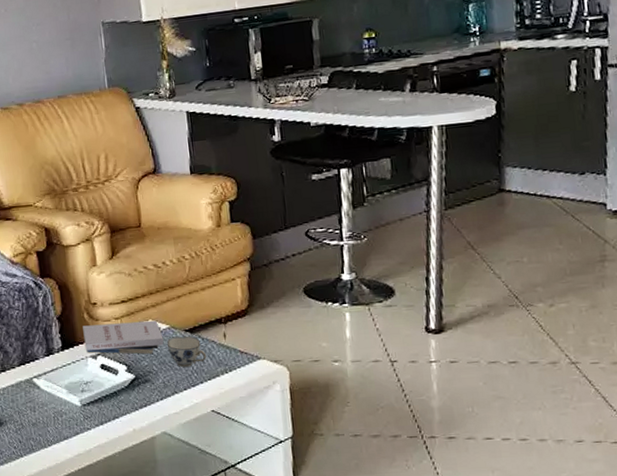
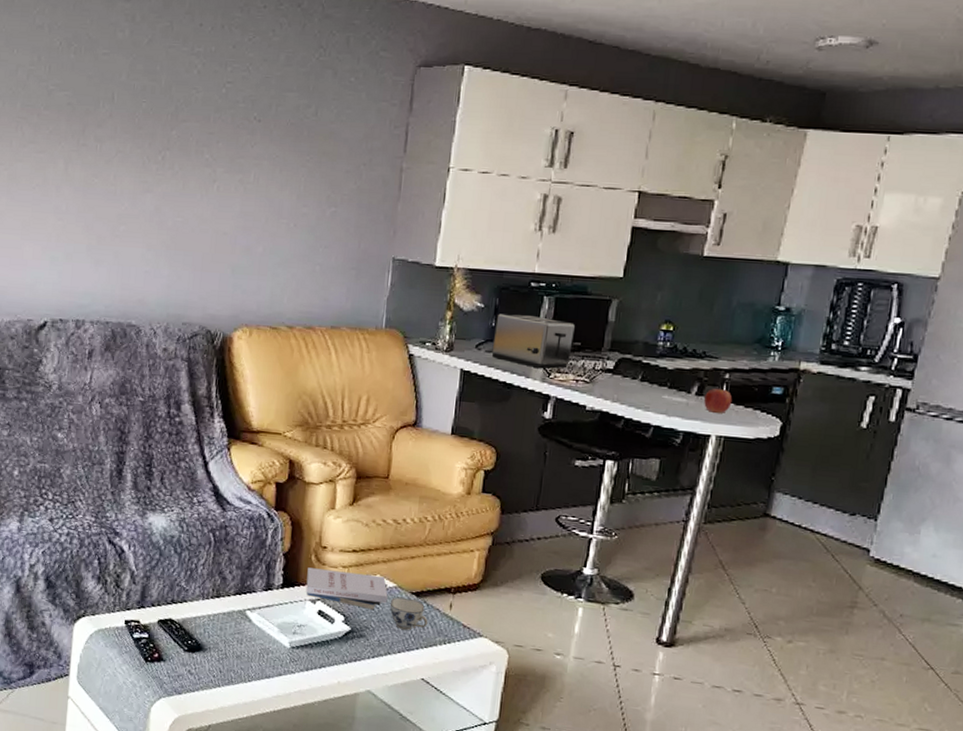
toaster: none [209,48,286,97] -> present [492,313,575,369]
fruit: none [418,79,446,105] -> present [704,387,733,413]

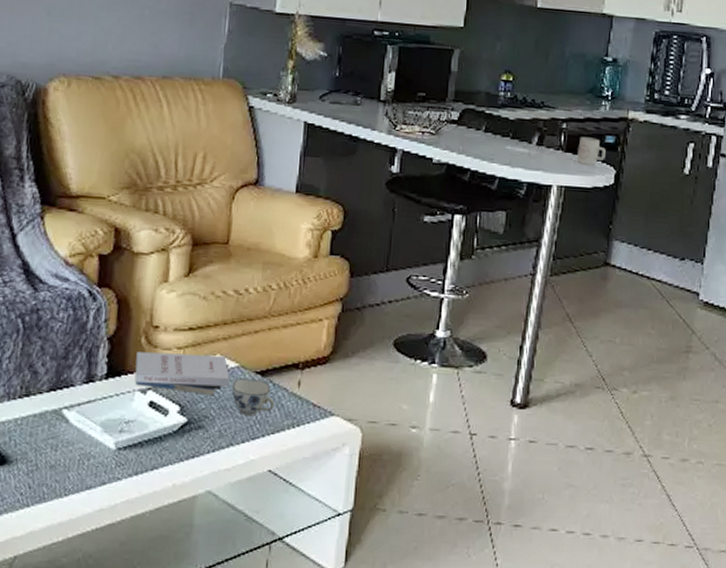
toaster: present [492,313,575,369] -> none [336,63,419,121]
fruit: present [704,387,733,413] -> none [544,137,570,163]
mug: none [739,387,772,418] -> present [577,137,606,166]

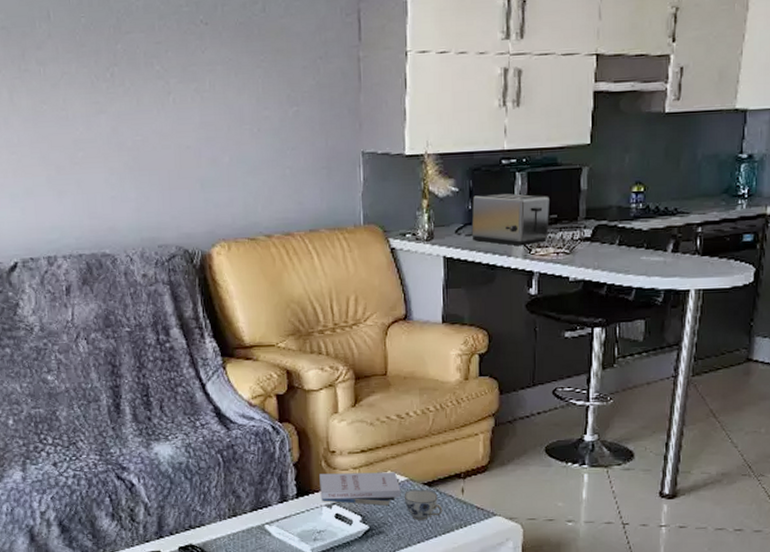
toaster: none [336,63,419,121] -> present [471,193,549,247]
mug: present [577,137,606,166] -> none [715,238,744,267]

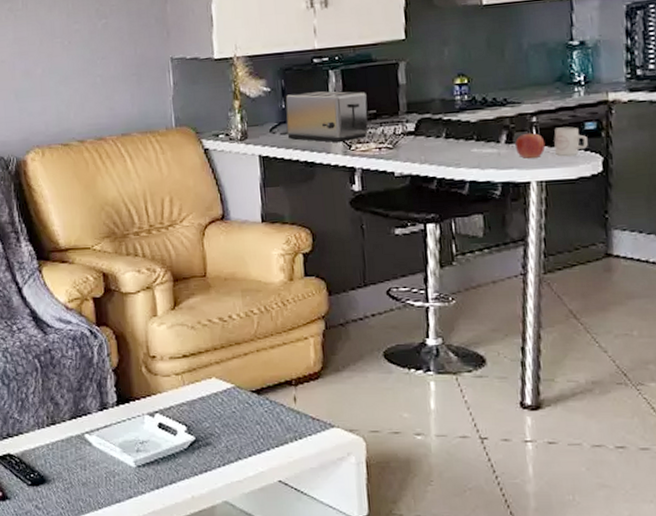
books: present [319,472,401,506] -> none [140,378,228,415]
teacup: present [404,489,443,520] -> none [231,397,275,431]
fruit: none [681,241,707,267] -> present [515,131,546,158]
mug: none [715,238,744,267] -> present [553,126,588,157]

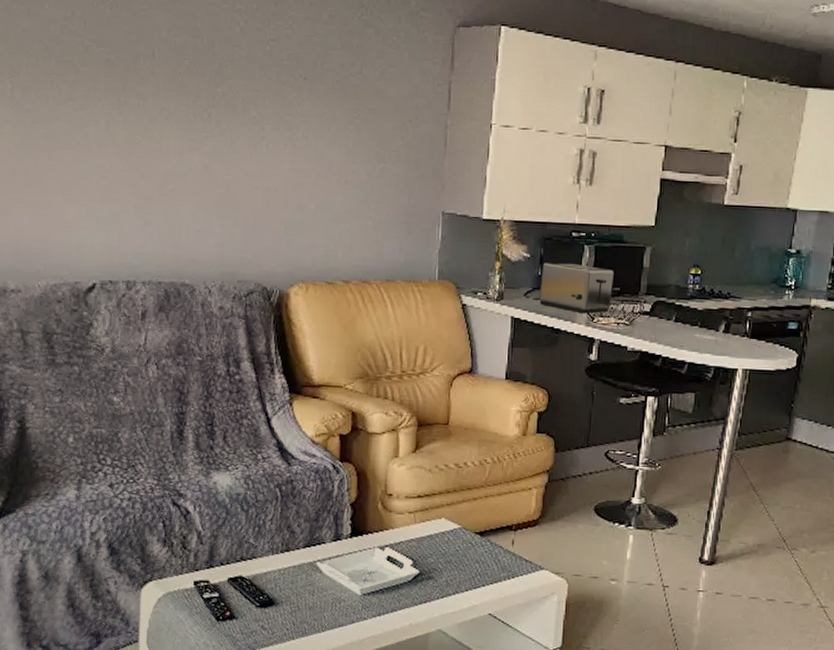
fruit: present [515,131,546,158] -> none [731,324,755,348]
mug: present [553,126,588,157] -> none [761,324,789,351]

